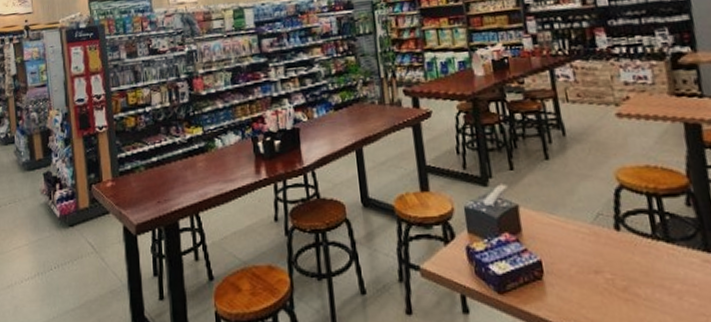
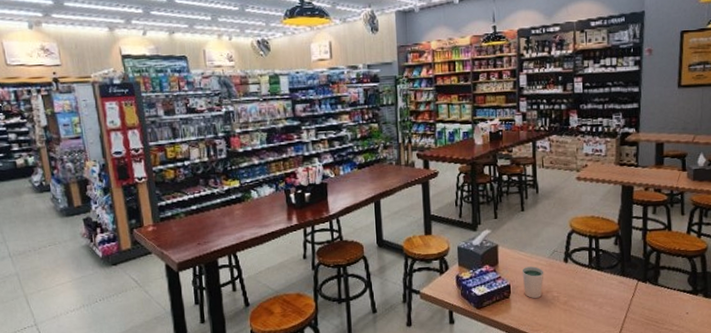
cup: none [555,235,590,282] -> present [522,266,544,299]

